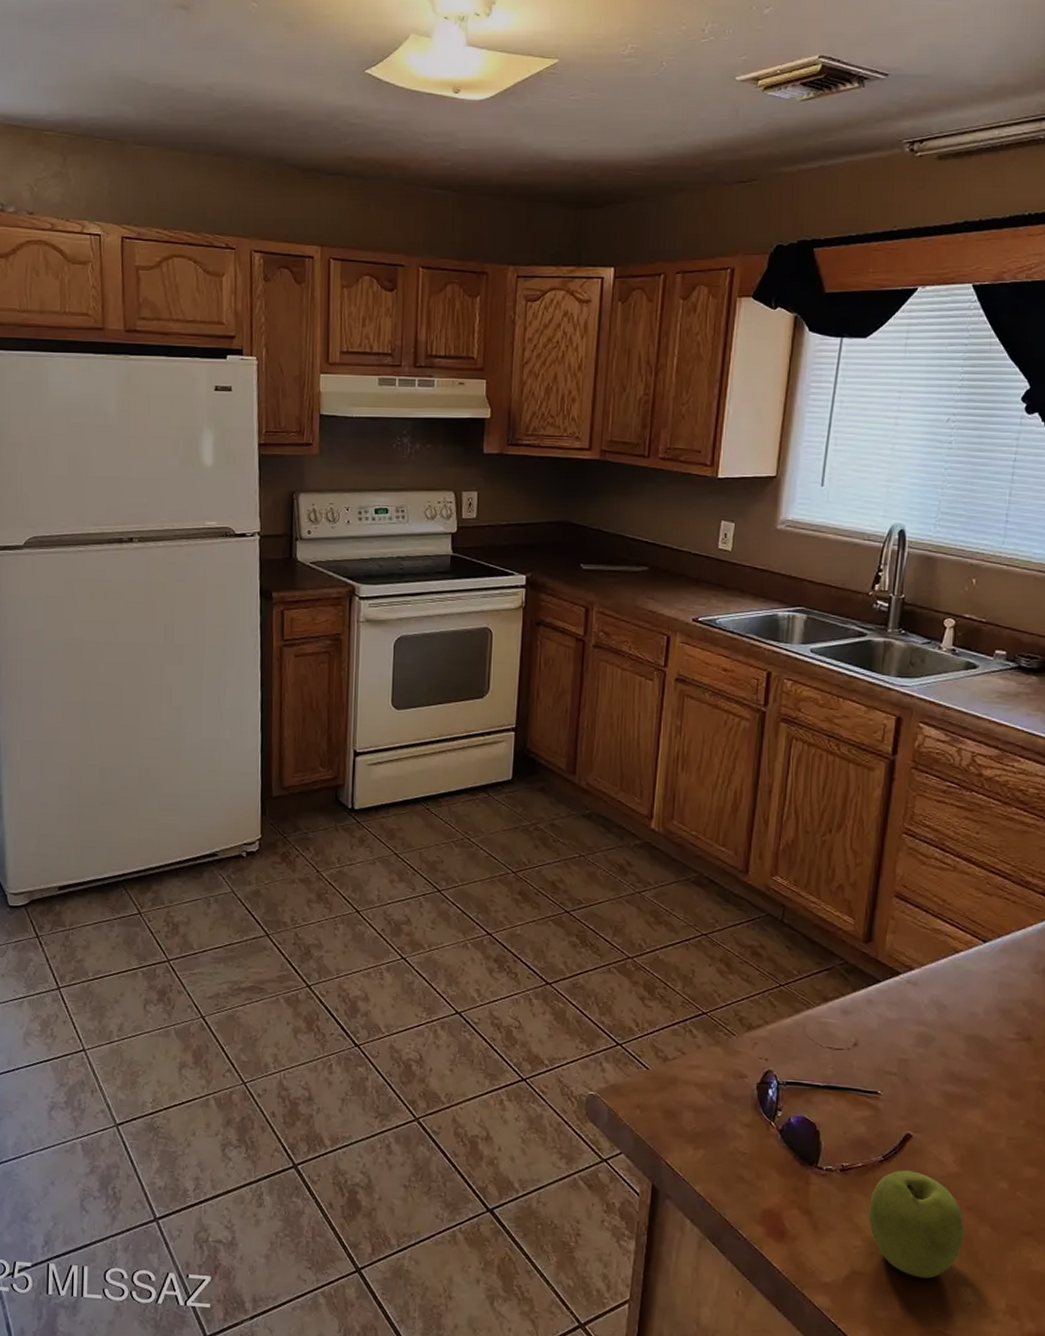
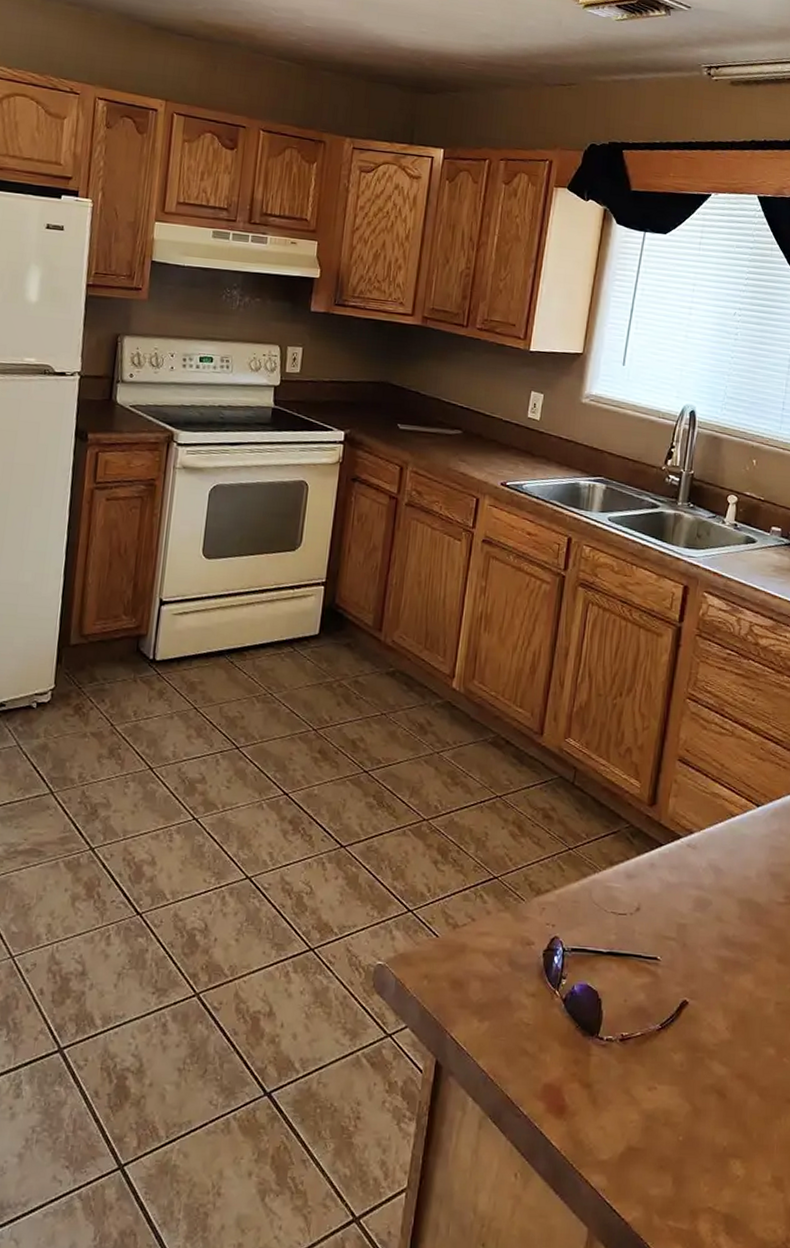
fruit: present [869,1170,964,1279] -> none [645,1038,735,1152]

